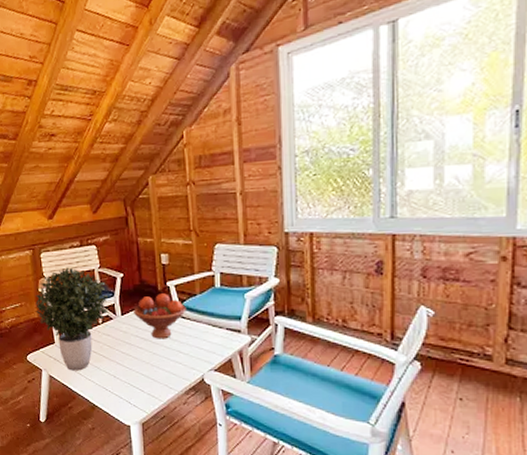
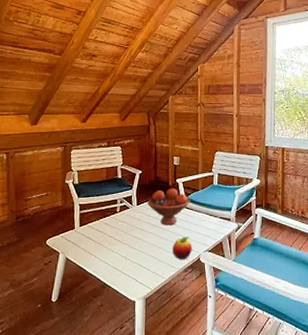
potted plant: present [35,267,109,371] -> none [60,163,127,254]
fruit: none [169,352,193,380] -> present [173,236,192,259]

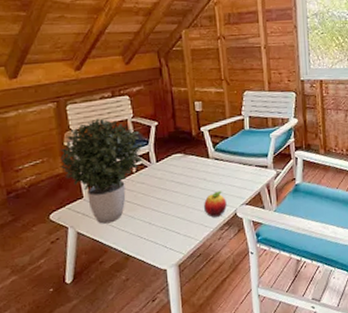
potted plant: none [60,163,127,254] -> present [60,118,143,224]
fruit bowl: present [147,188,190,226] -> none [169,138,219,182]

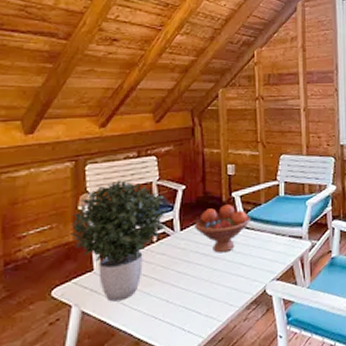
fruit bowl: none [169,138,219,182] -> present [195,204,251,253]
fruit: present [204,191,227,217] -> none [230,264,255,295]

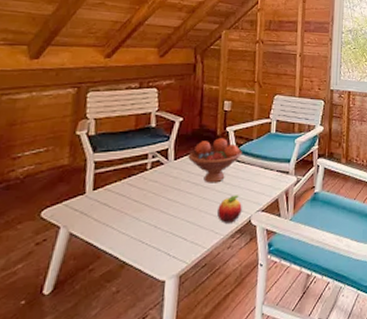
potted plant: present [71,180,166,302] -> none [67,109,162,225]
fruit: none [230,264,255,295] -> present [217,195,242,223]

